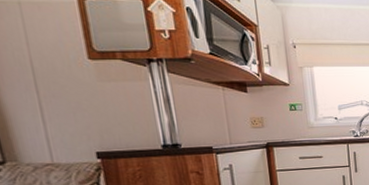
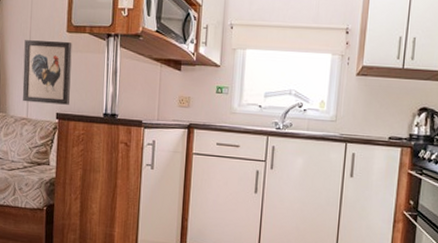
wall art: none [24,70,112,145] -> present [22,40,72,105]

